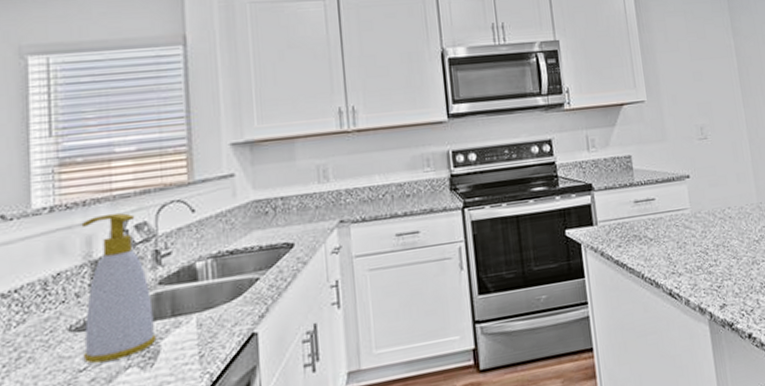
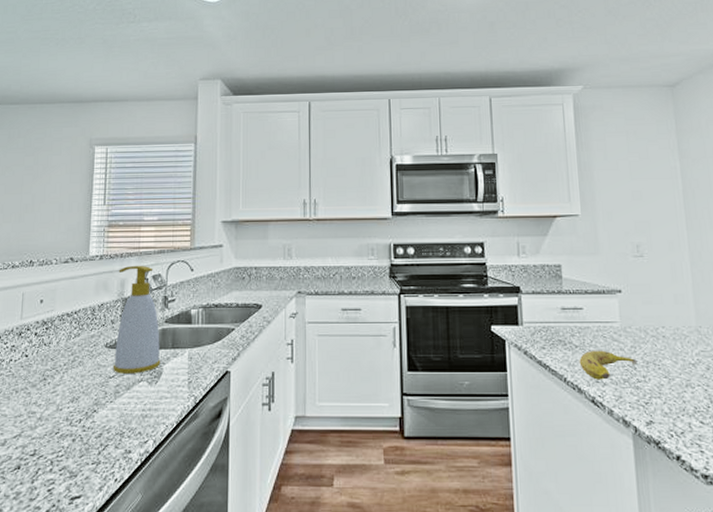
fruit: none [655,239,709,272] -> present [579,350,638,380]

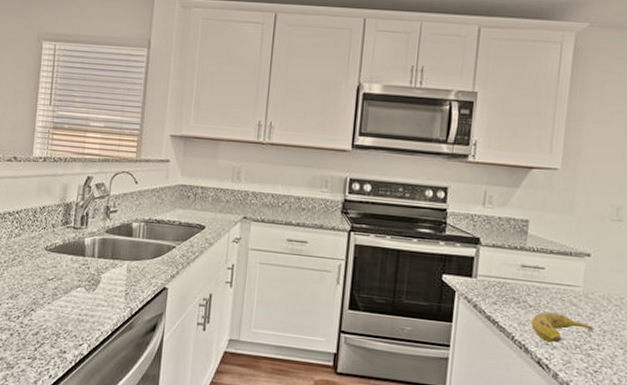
soap bottle: present [112,266,161,374] -> none [51,171,100,279]

